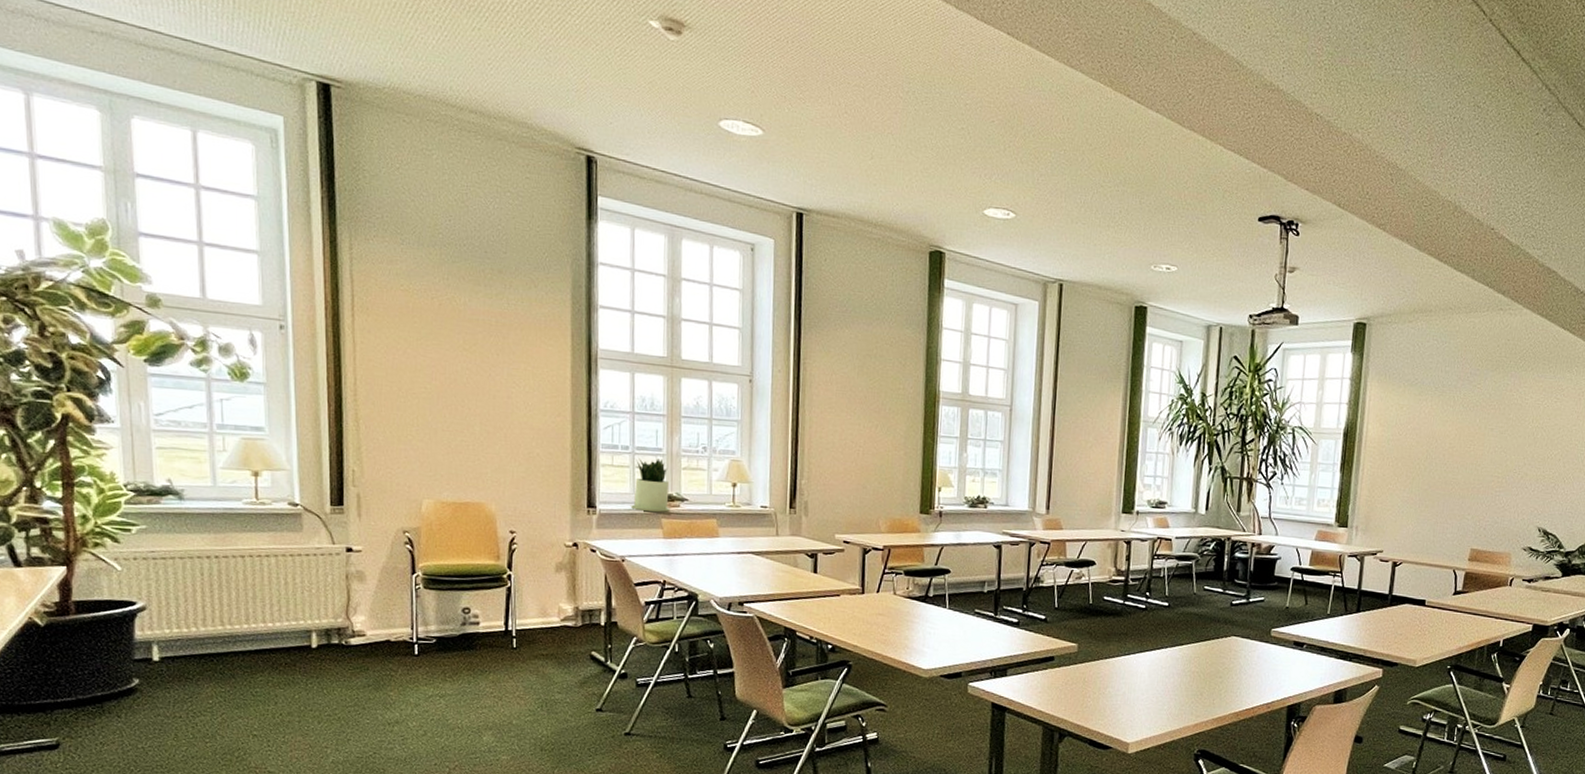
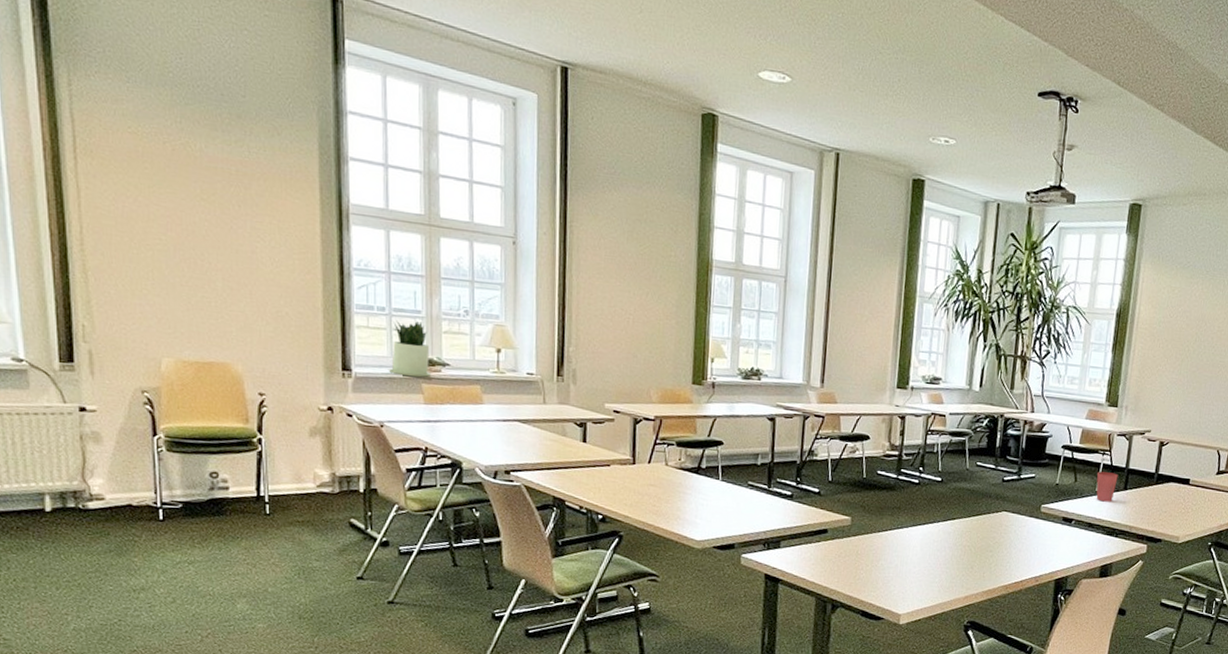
cup: none [1328,594,1350,625] -> present [1096,471,1118,502]

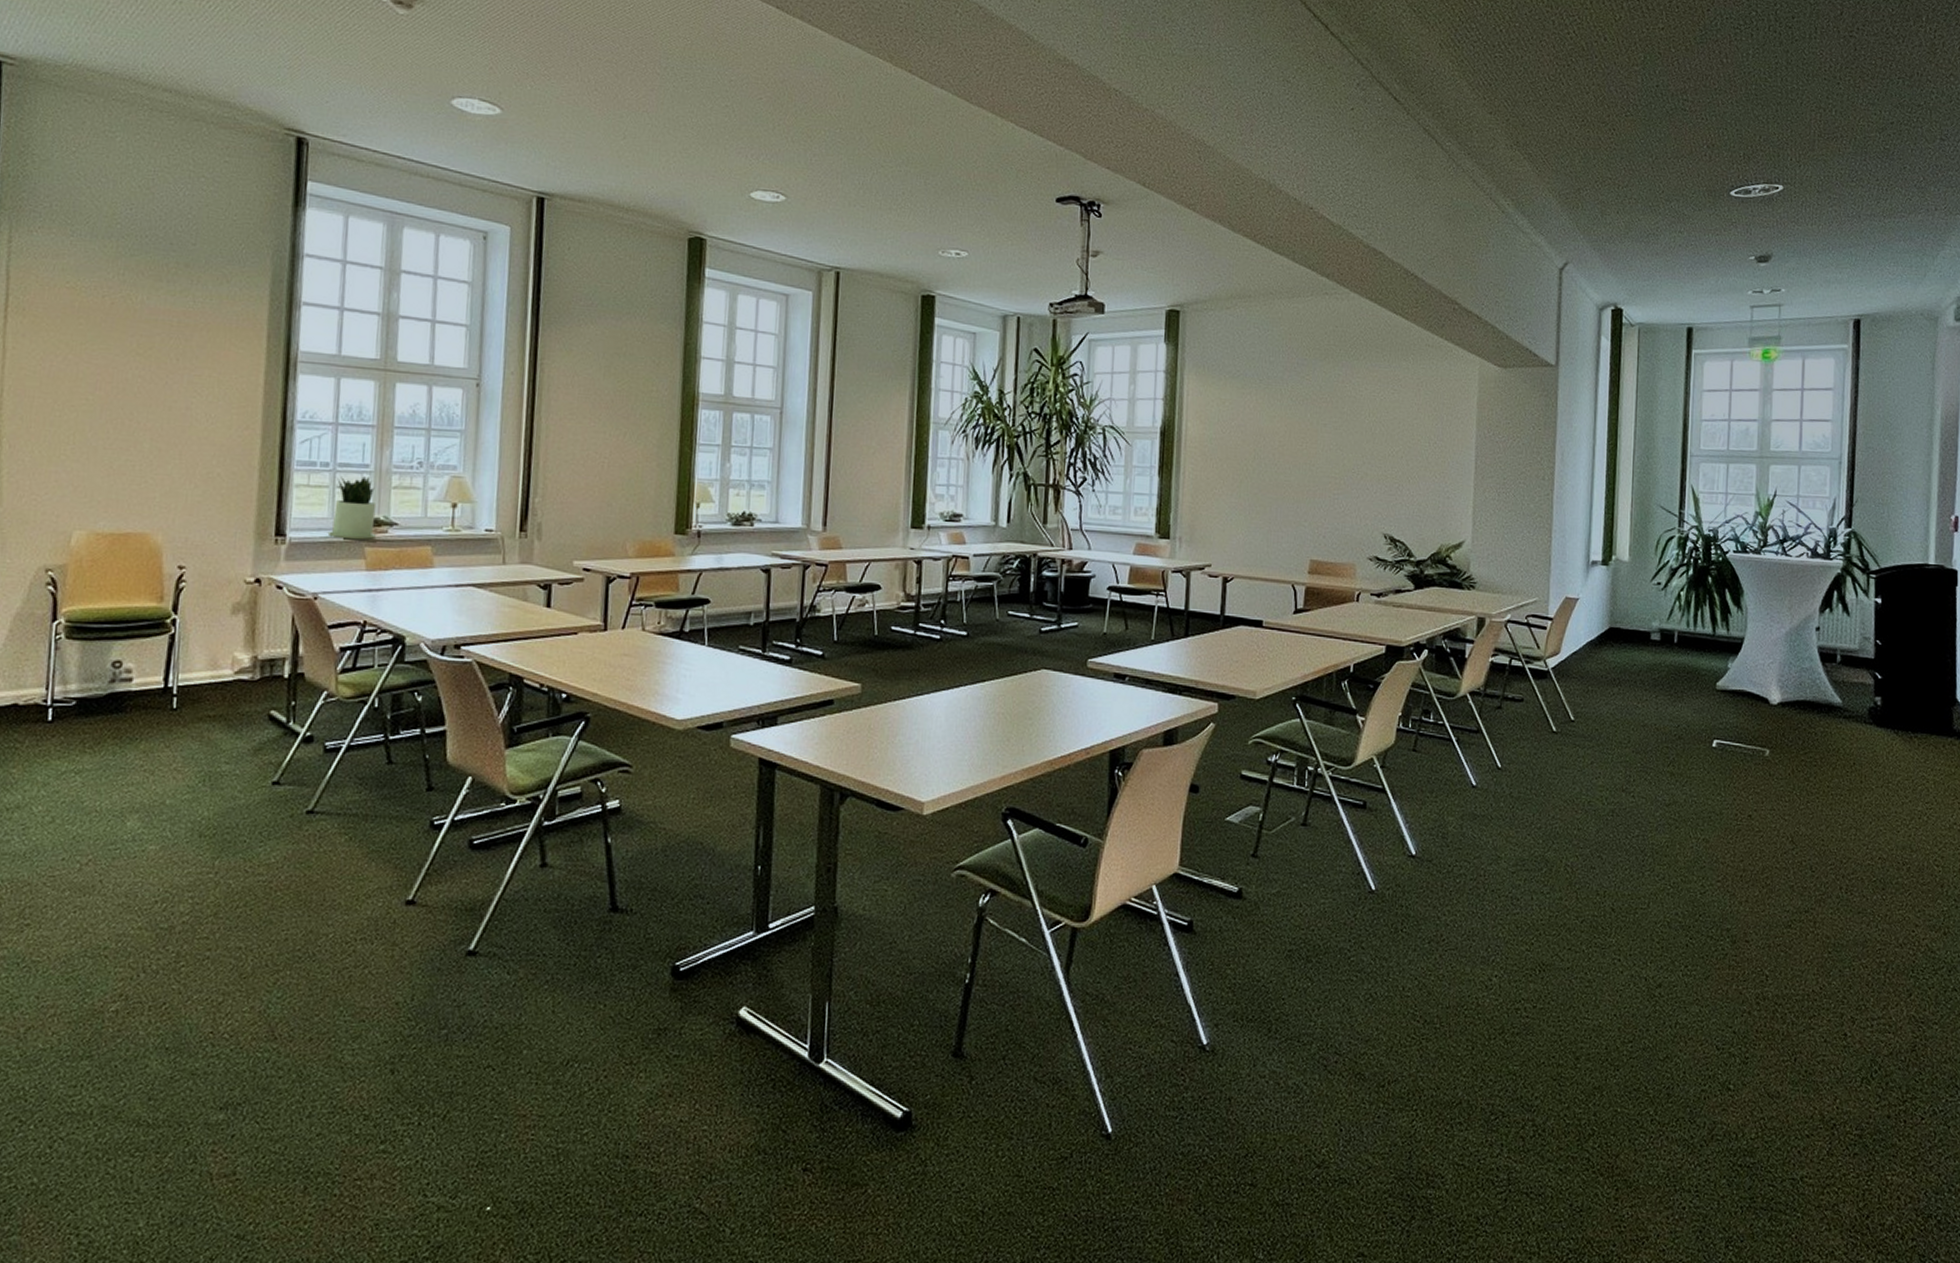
cup: present [1096,471,1118,502] -> none [1151,616,1177,653]

